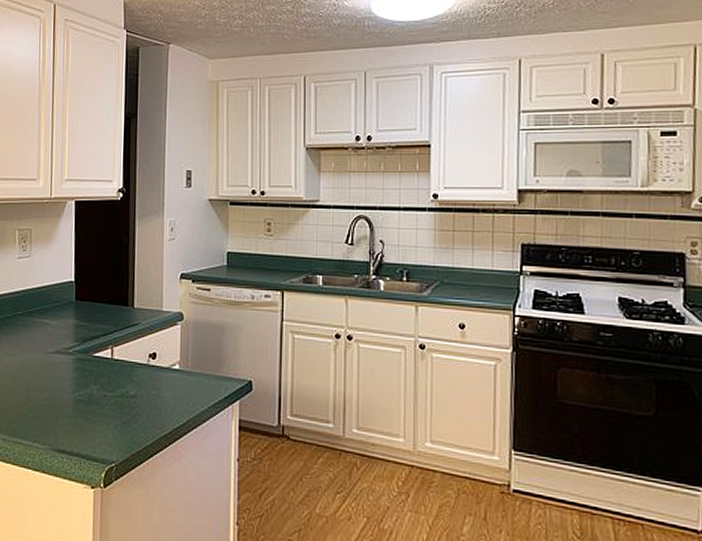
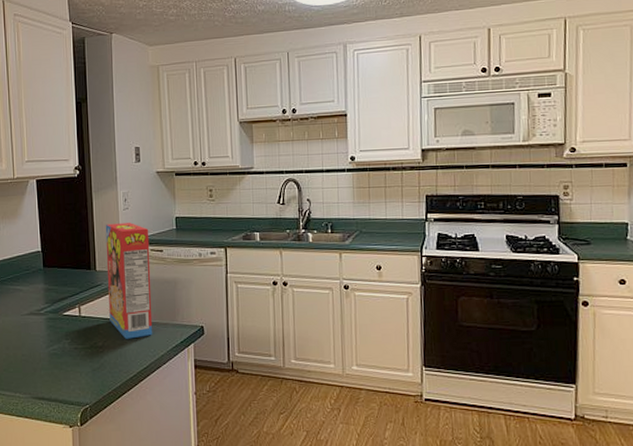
cereal box: none [145,255,196,390] -> present [105,223,153,339]

